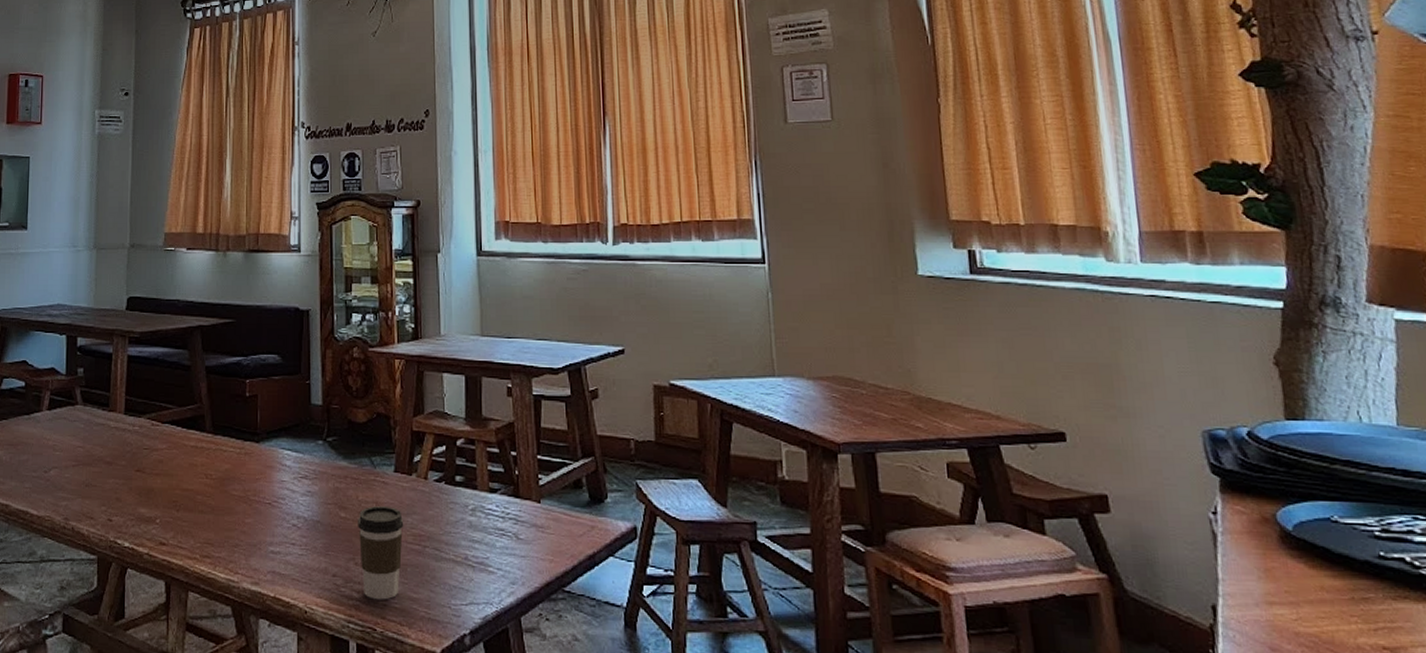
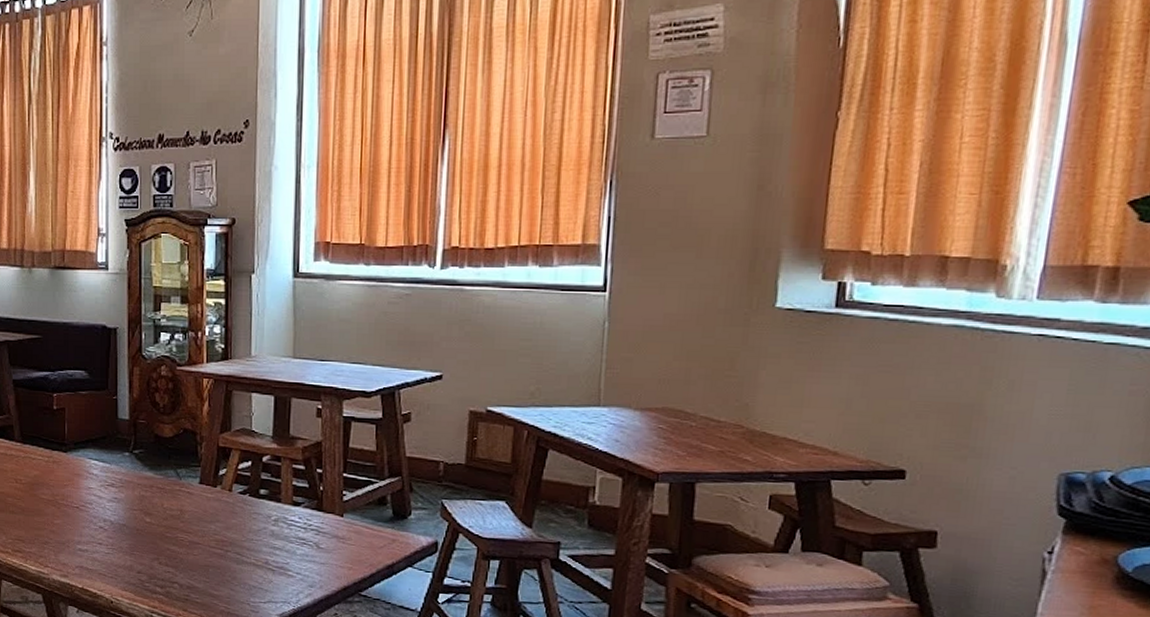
coffee cup: present [358,505,404,600] -> none [162,513,208,596]

